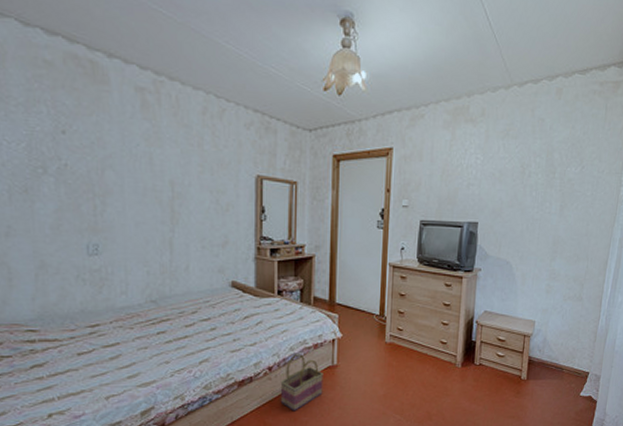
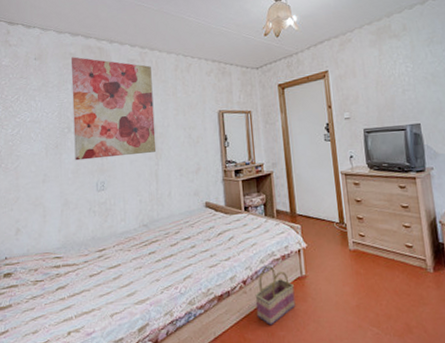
wall art: none [45,66,172,216] -> present [70,57,157,161]

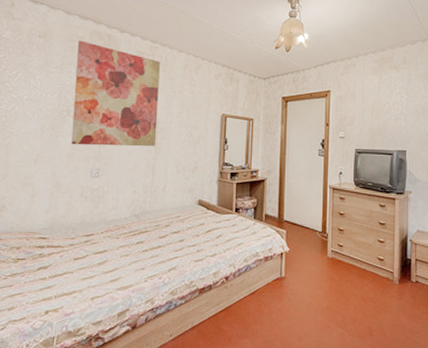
basket: present [255,266,296,326] -> none [234,265,273,320]

